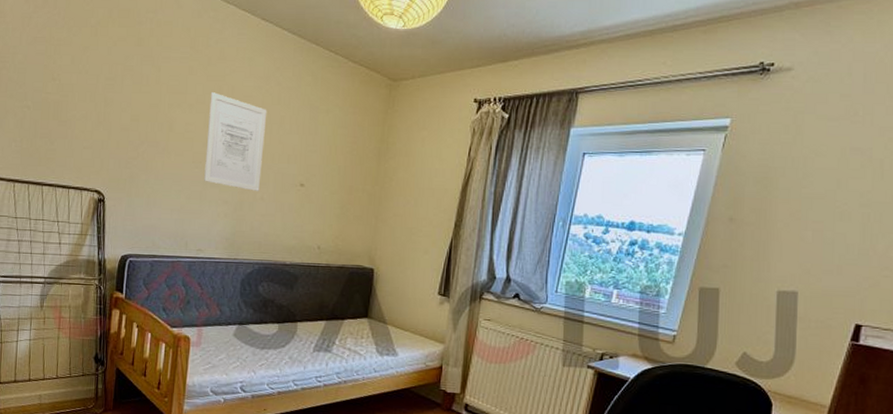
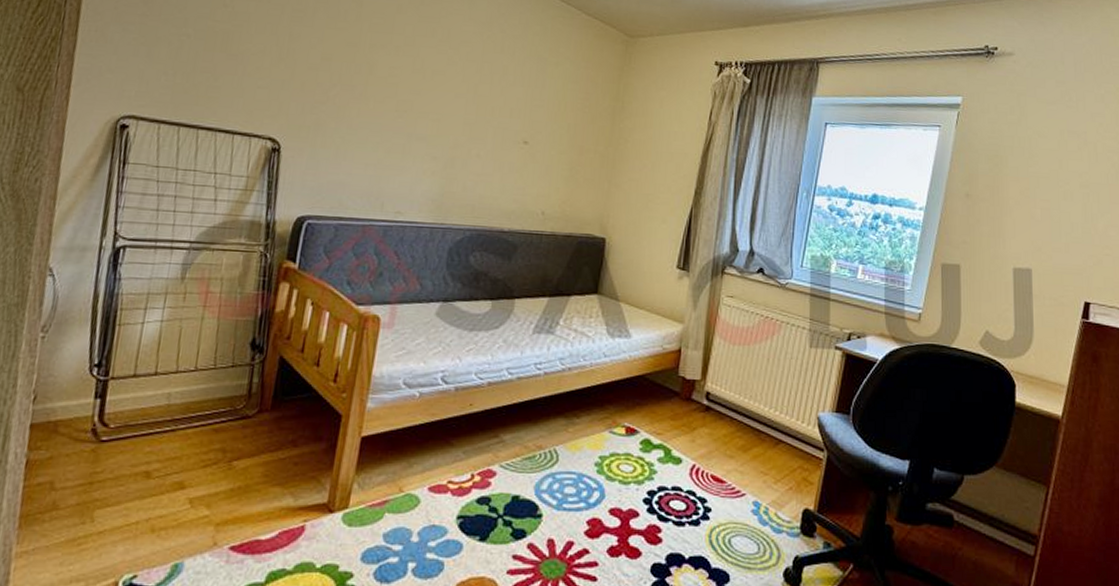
wall art: present [204,92,267,191] -> none [409,34,488,147]

